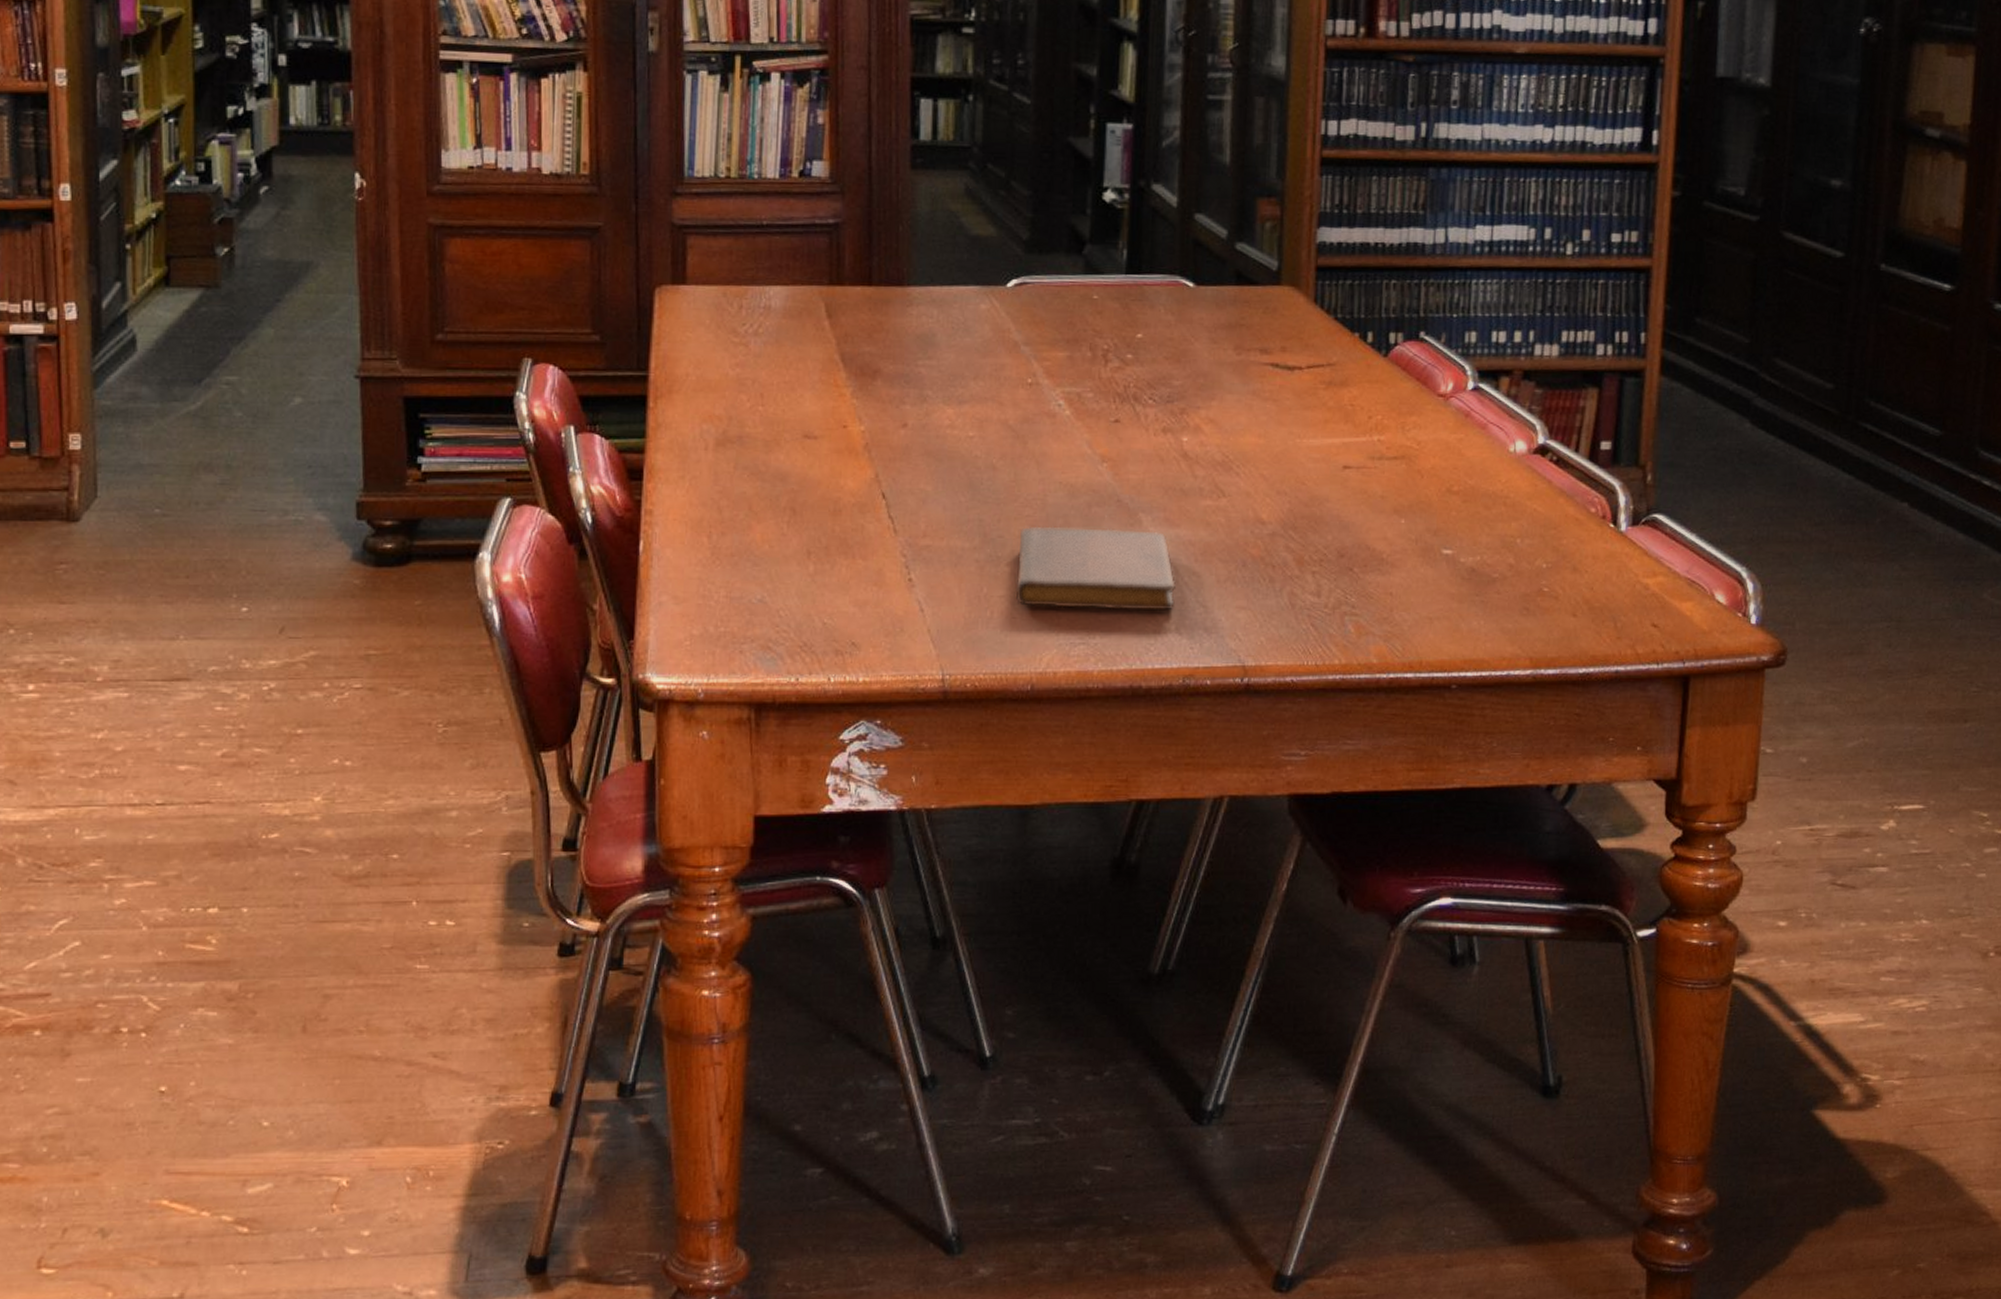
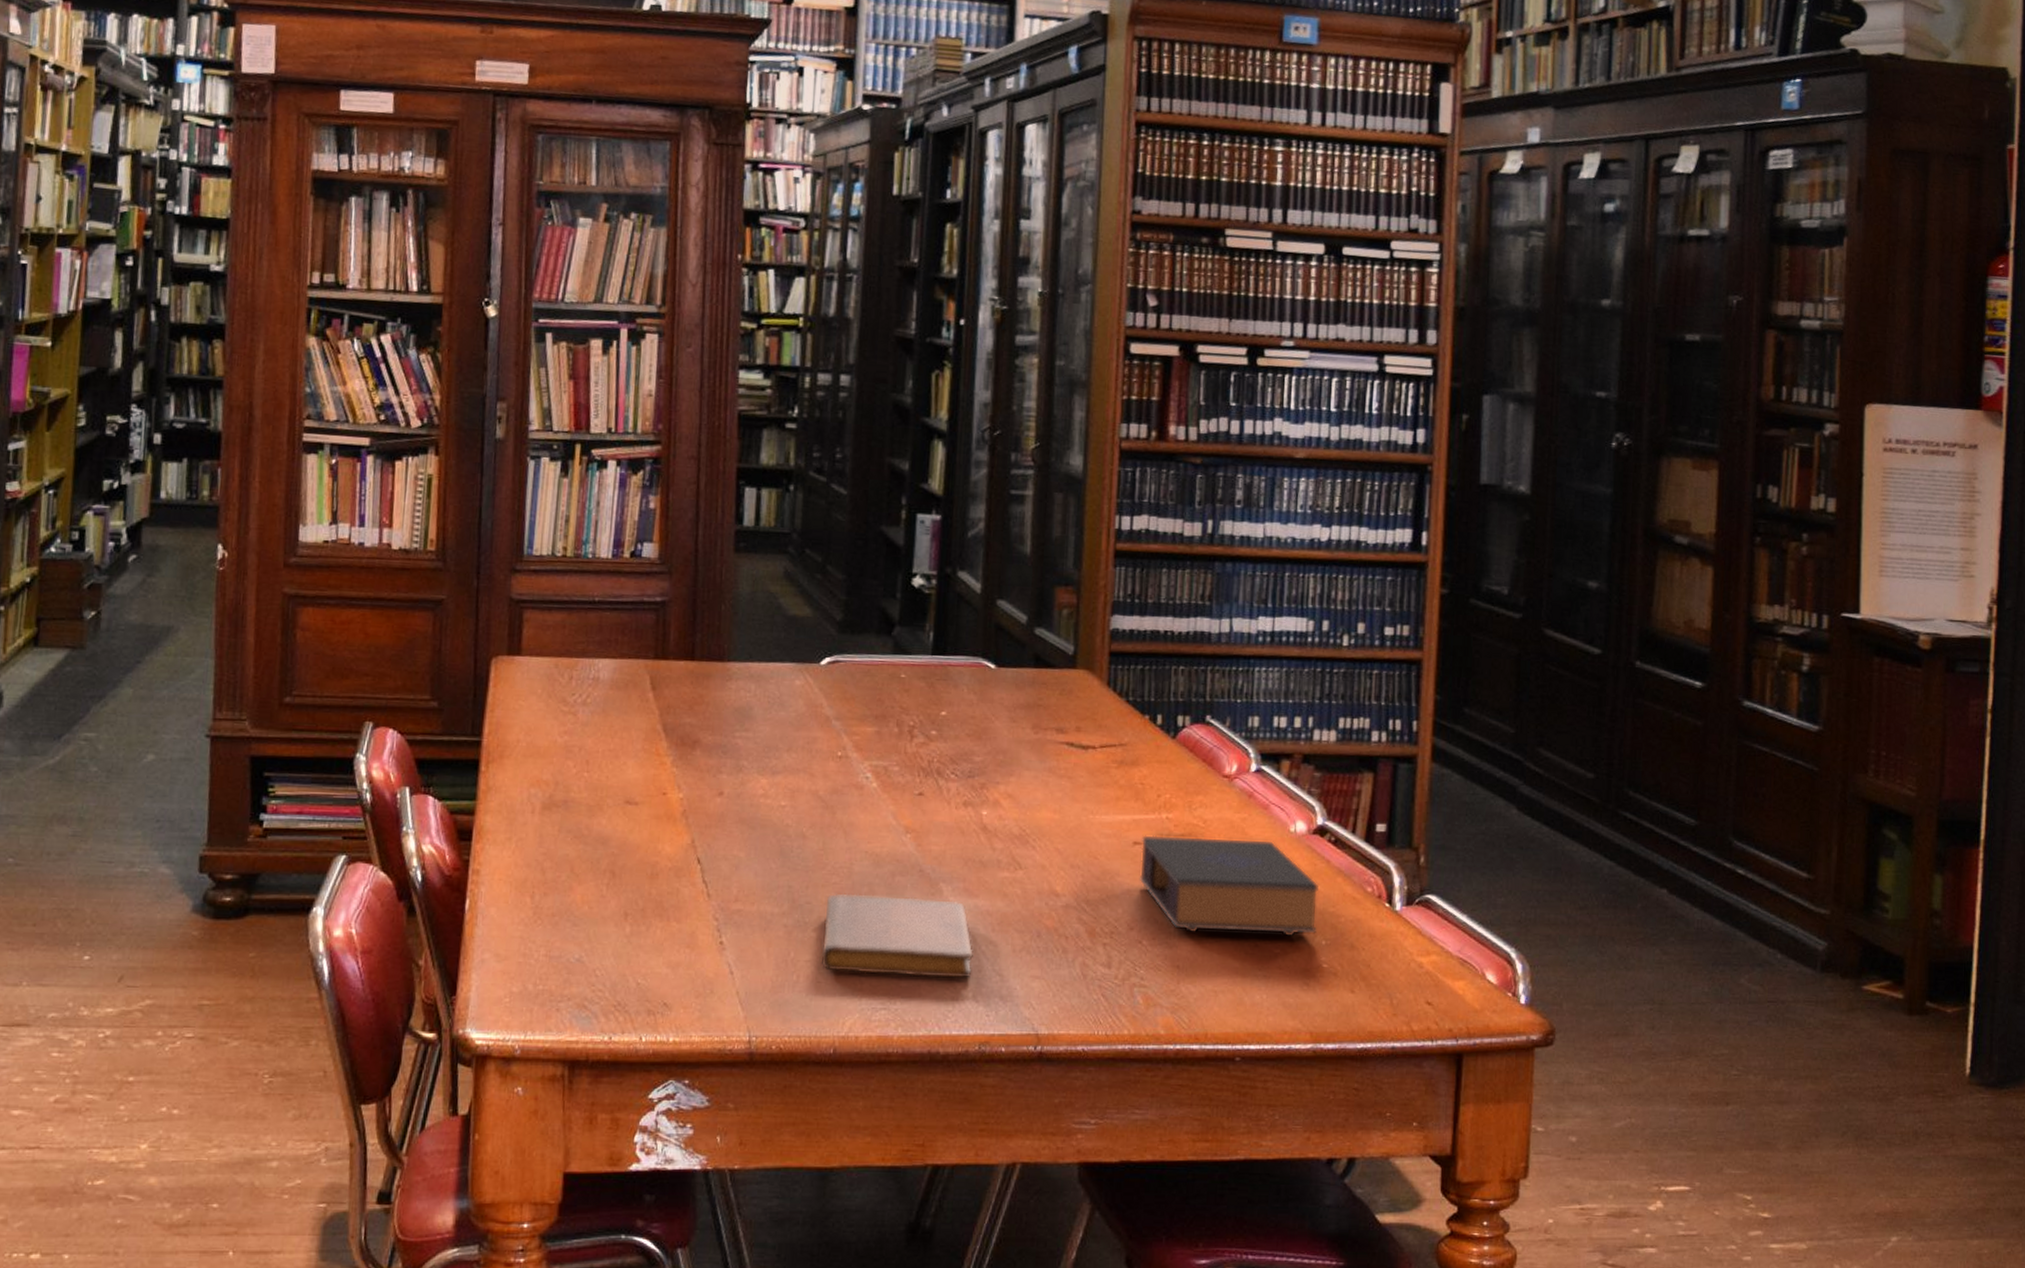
book: none [1349,458,1539,561] -> present [1139,835,1319,937]

